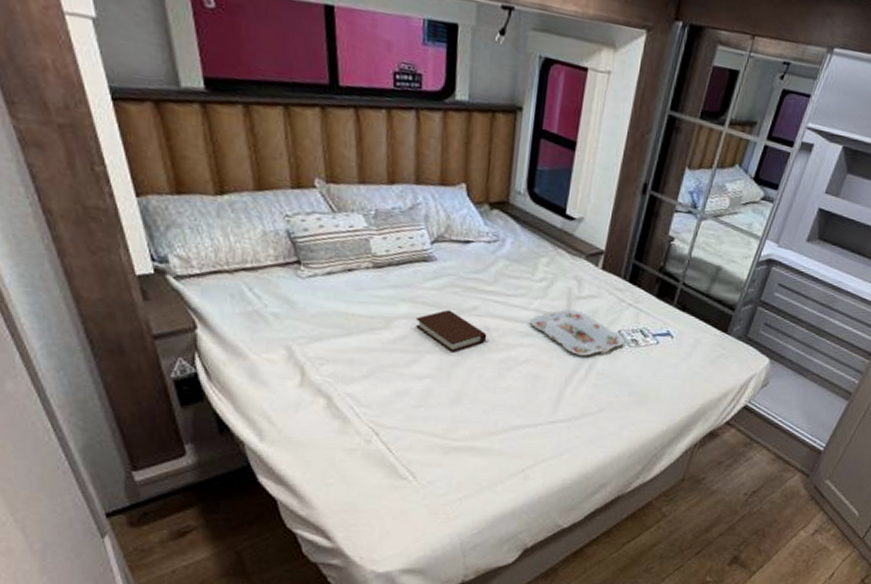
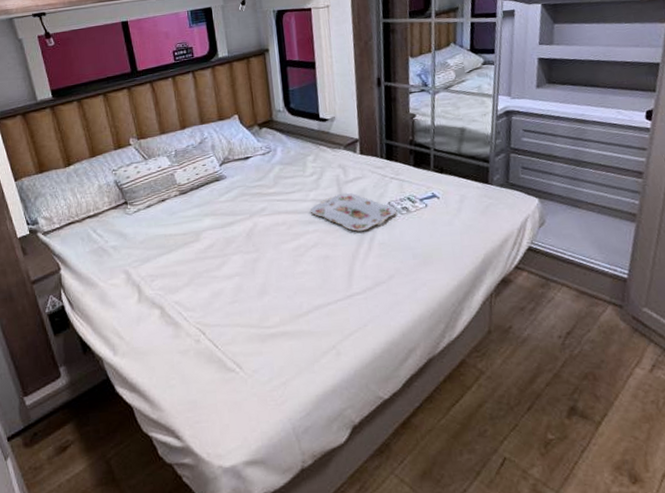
book: present [415,309,487,353] -> none [218,215,278,250]

